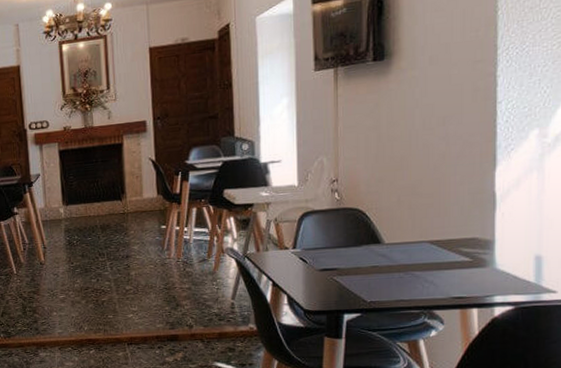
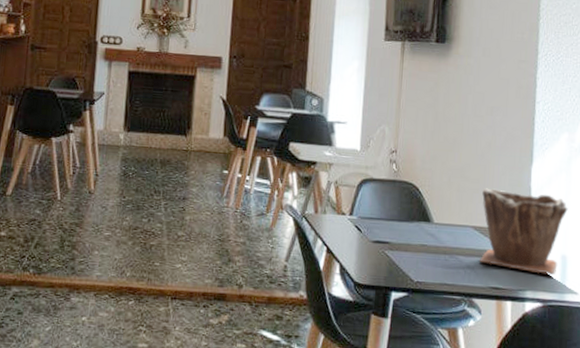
plant pot: none [438,196,542,278] -> present [480,188,568,276]

